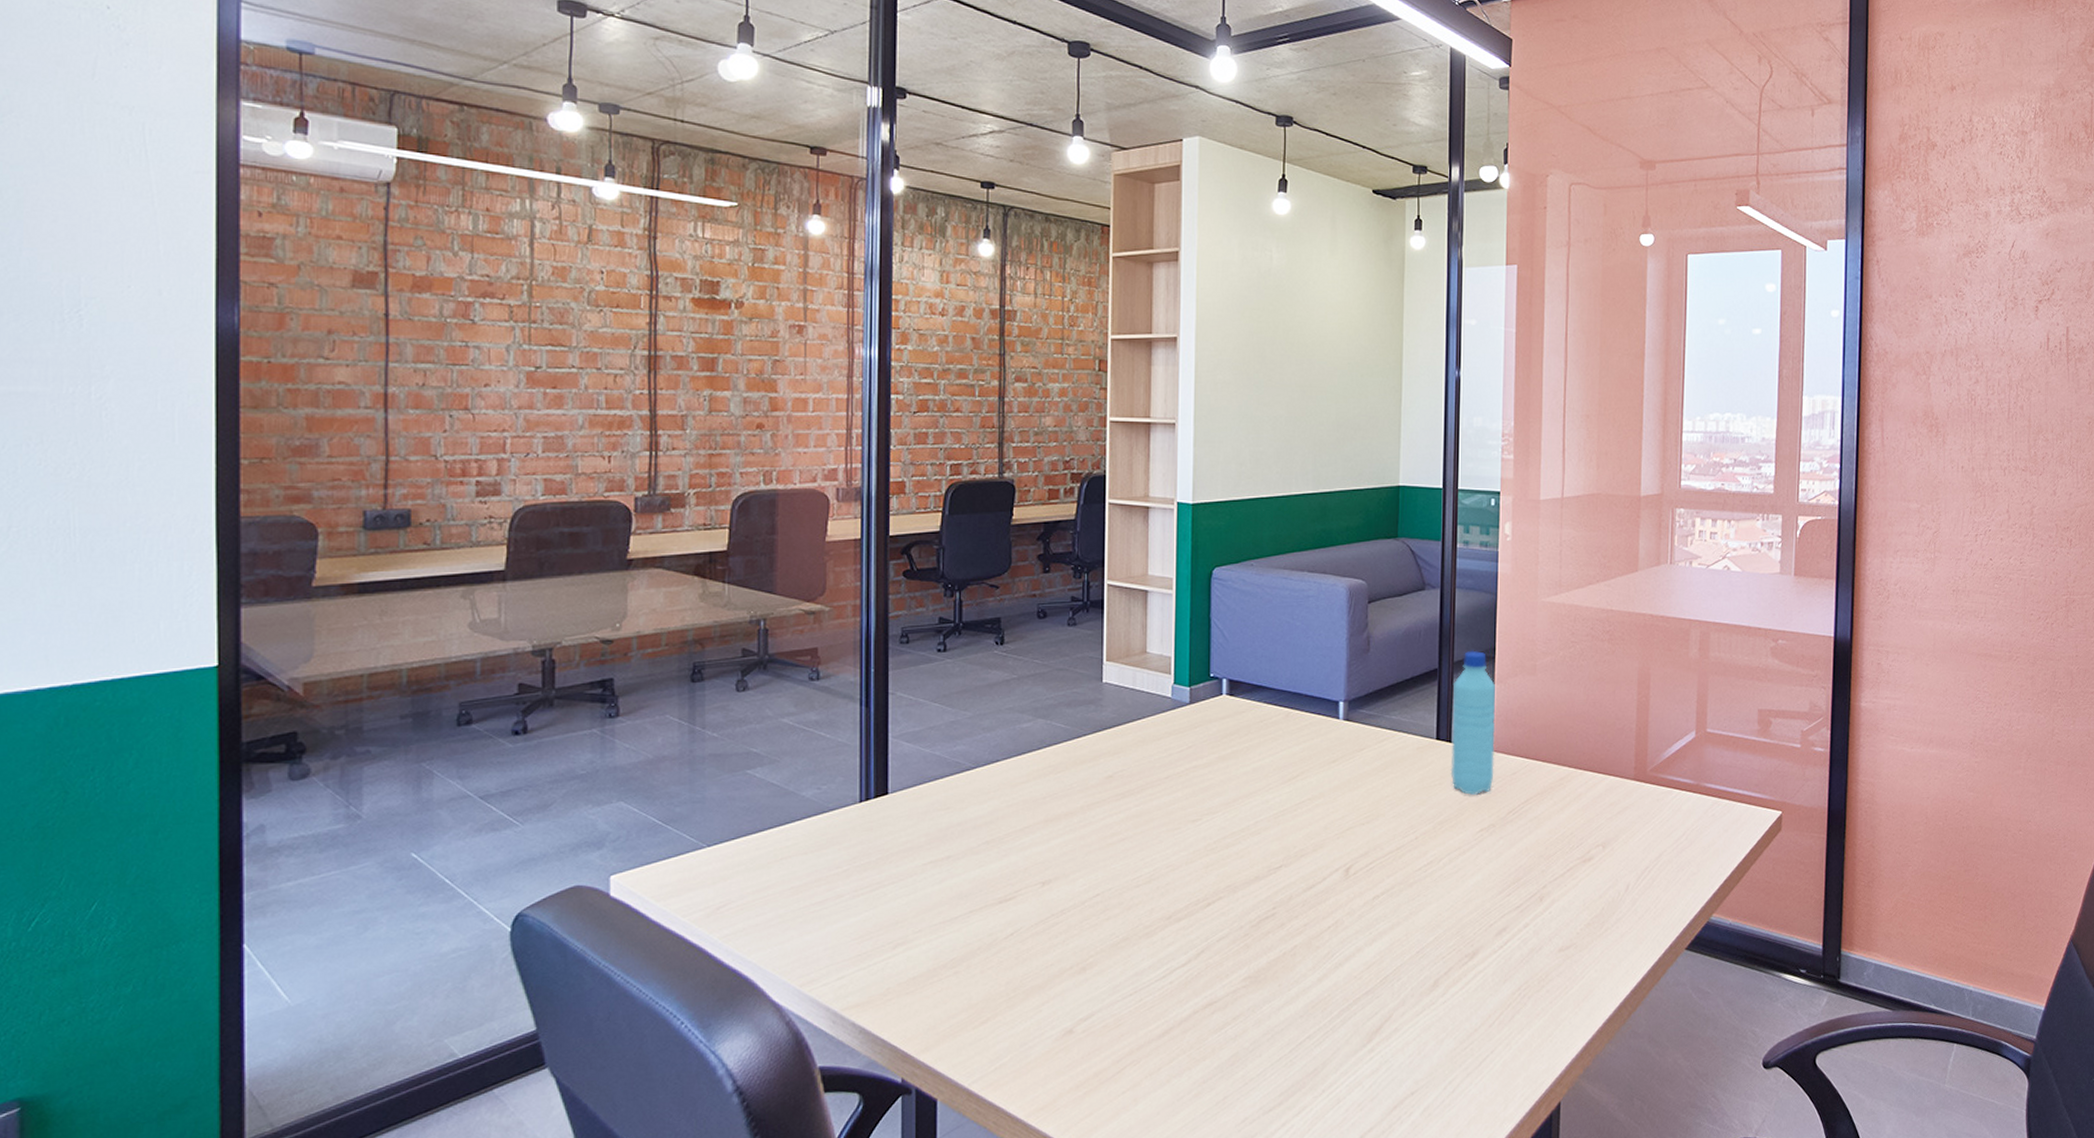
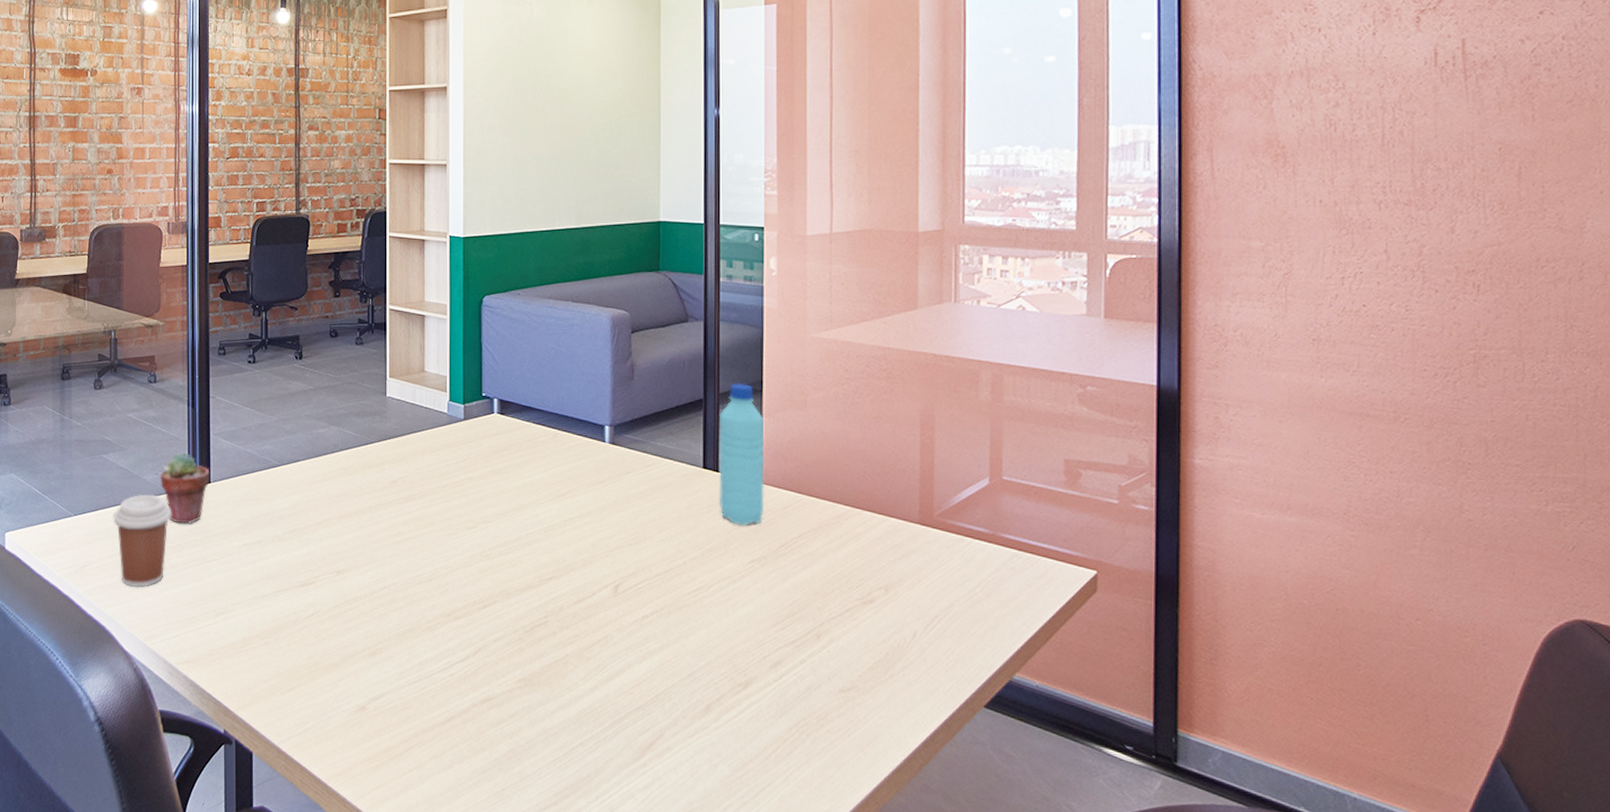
coffee cup: none [760,813,838,926] -> present [113,494,172,588]
potted succulent: none [822,760,888,845] -> present [159,452,210,524]

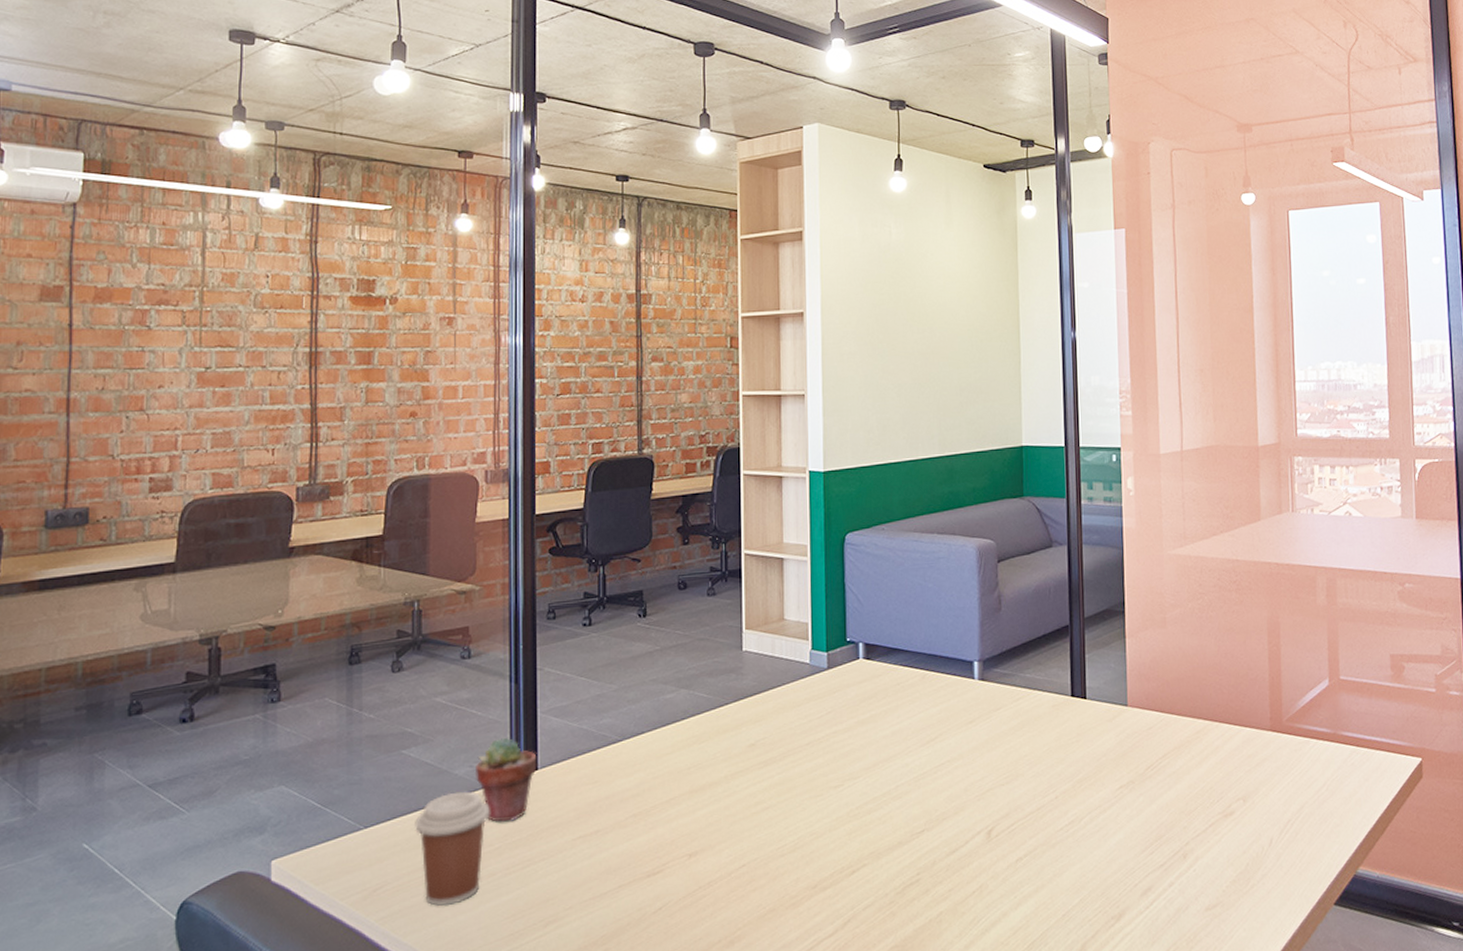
water bottle: present [718,382,765,526] -> none [1085,605,1130,752]

